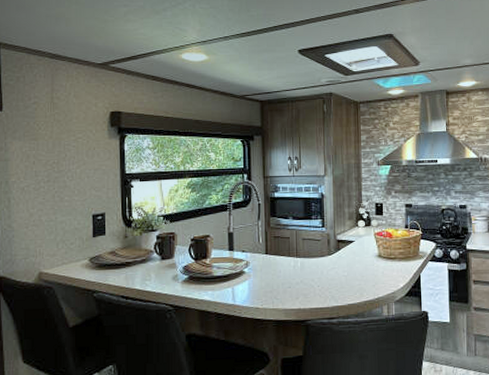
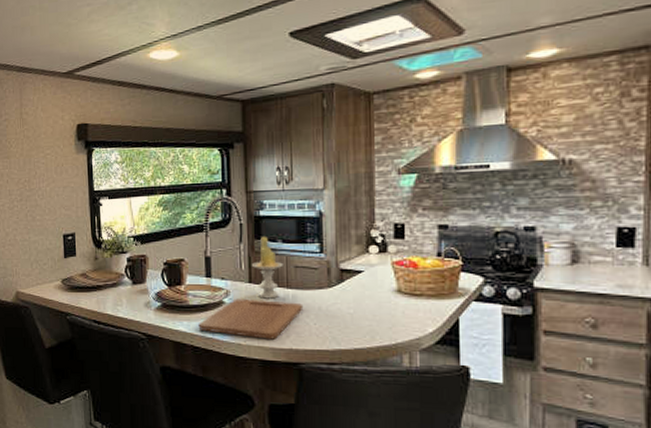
cutting board: none [222,268,310,302] -> present [198,298,304,340]
candle: none [267,214,293,267] -> present [251,236,283,299]

